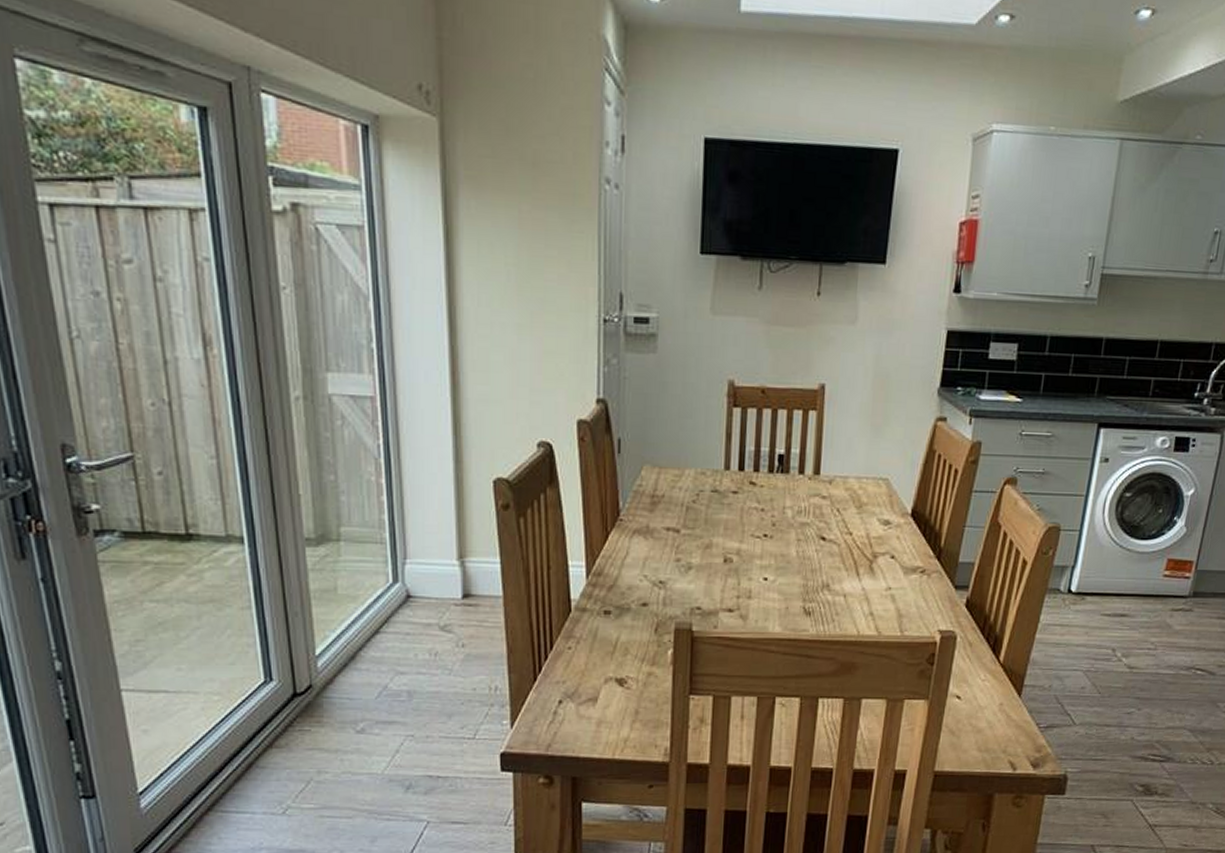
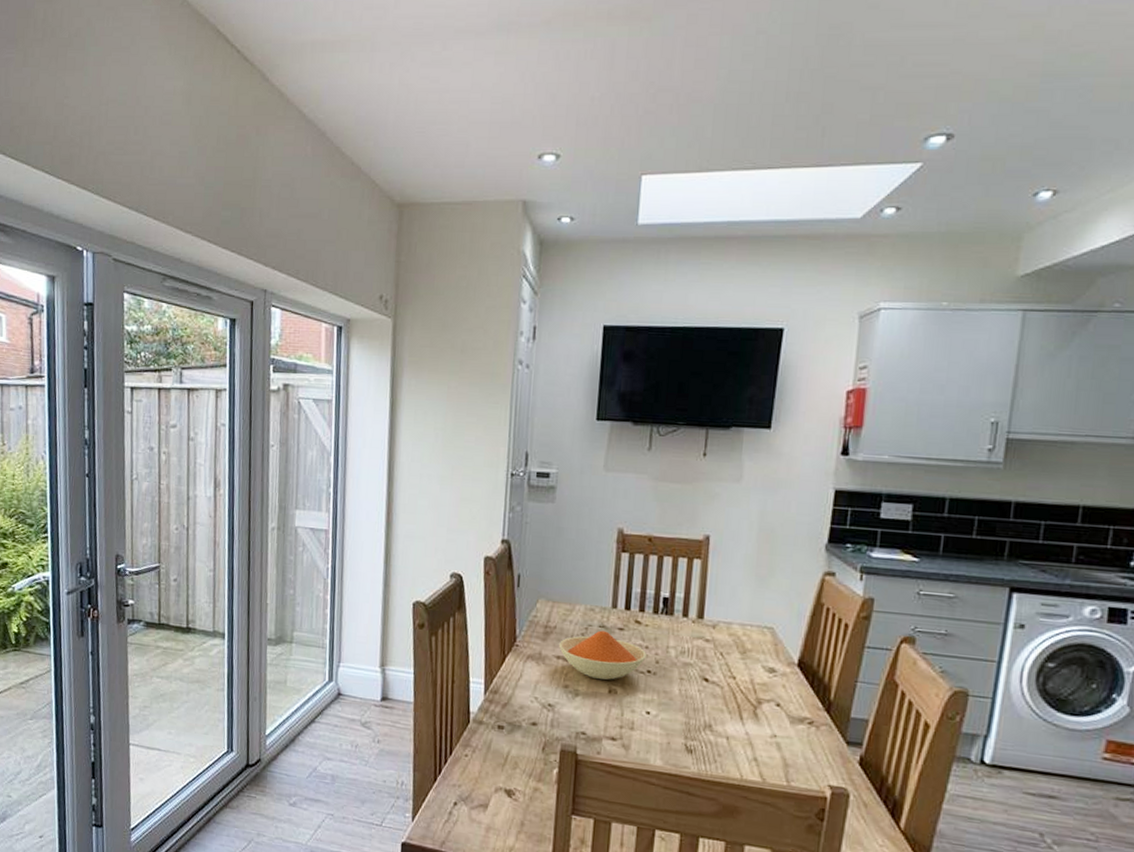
bowl: none [668,495,762,550] -> present [559,630,646,680]

